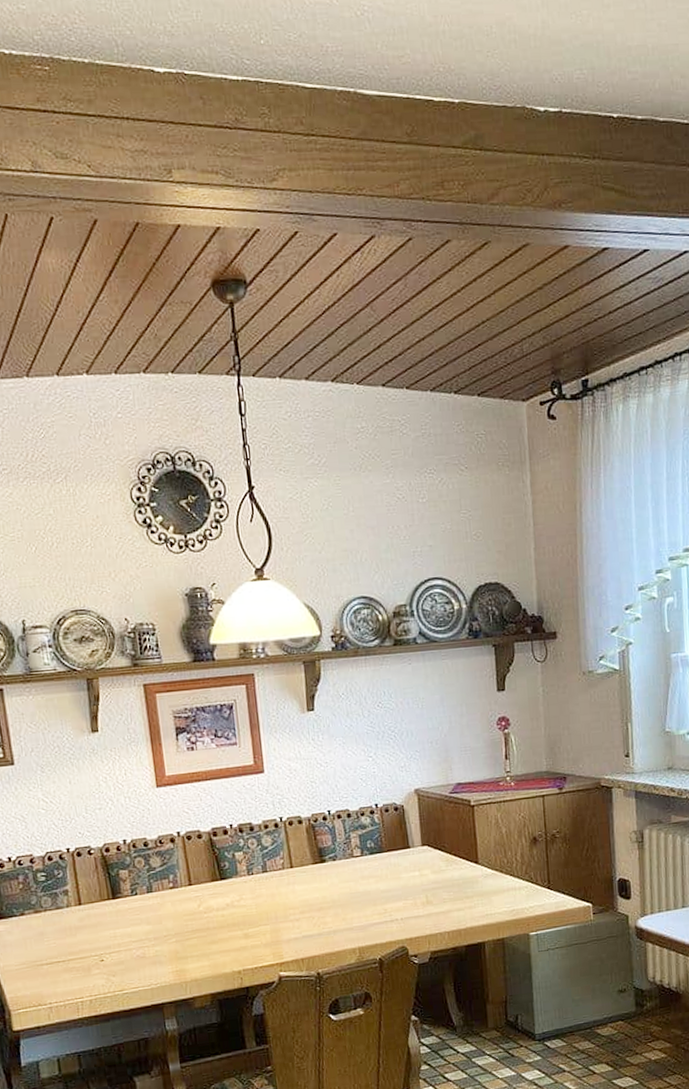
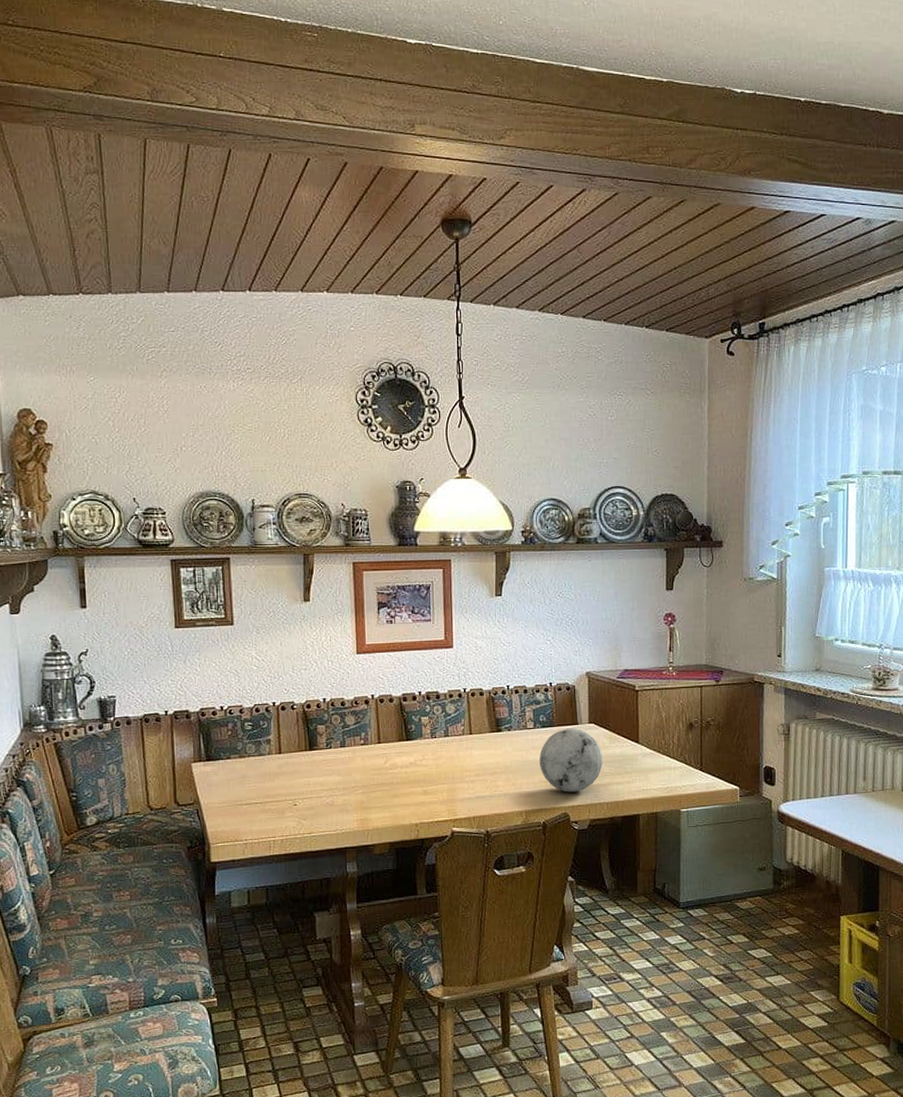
decorative orb: none [370,852,441,924] -> present [539,728,603,792]

